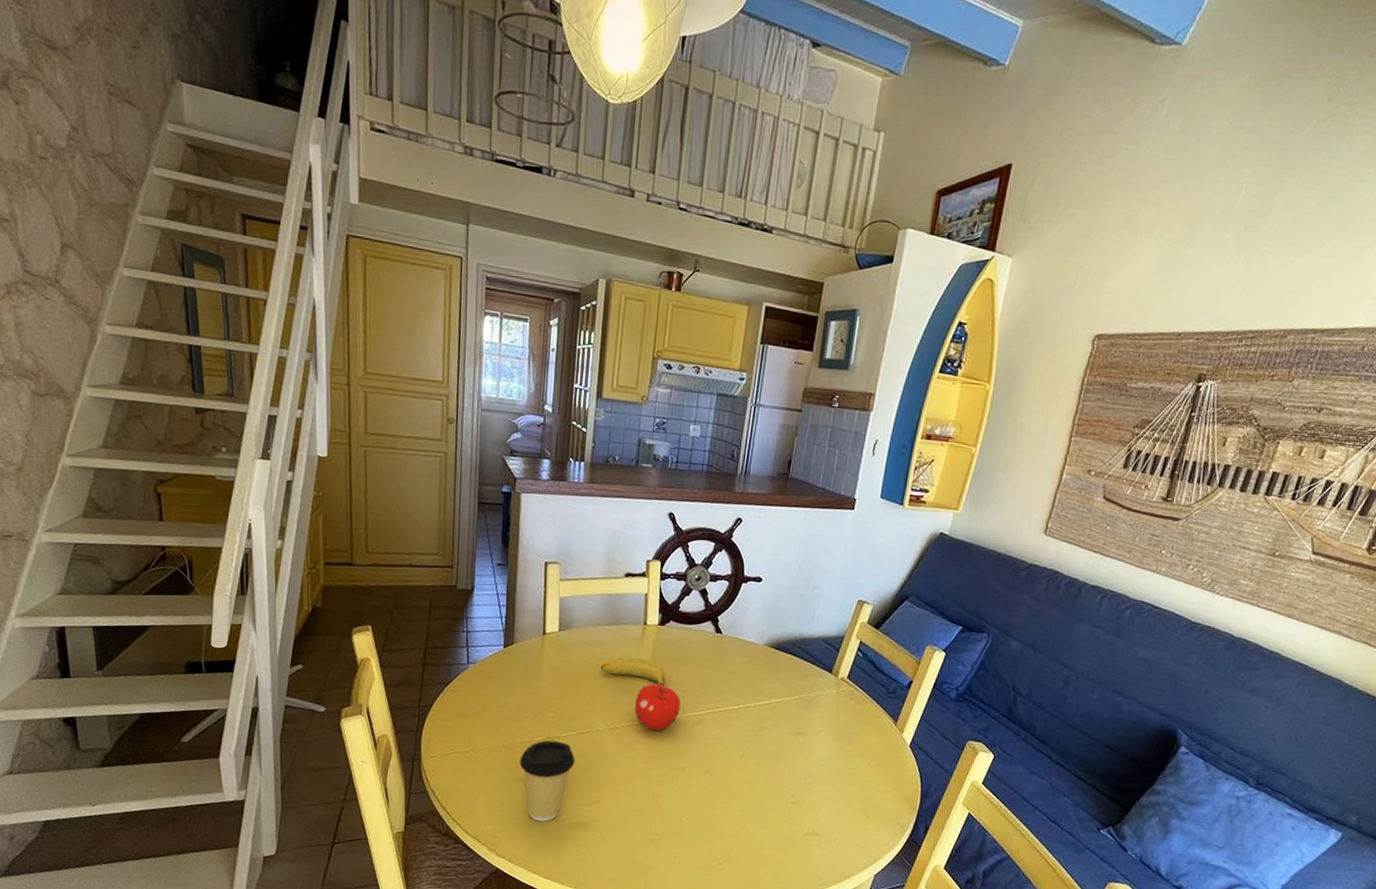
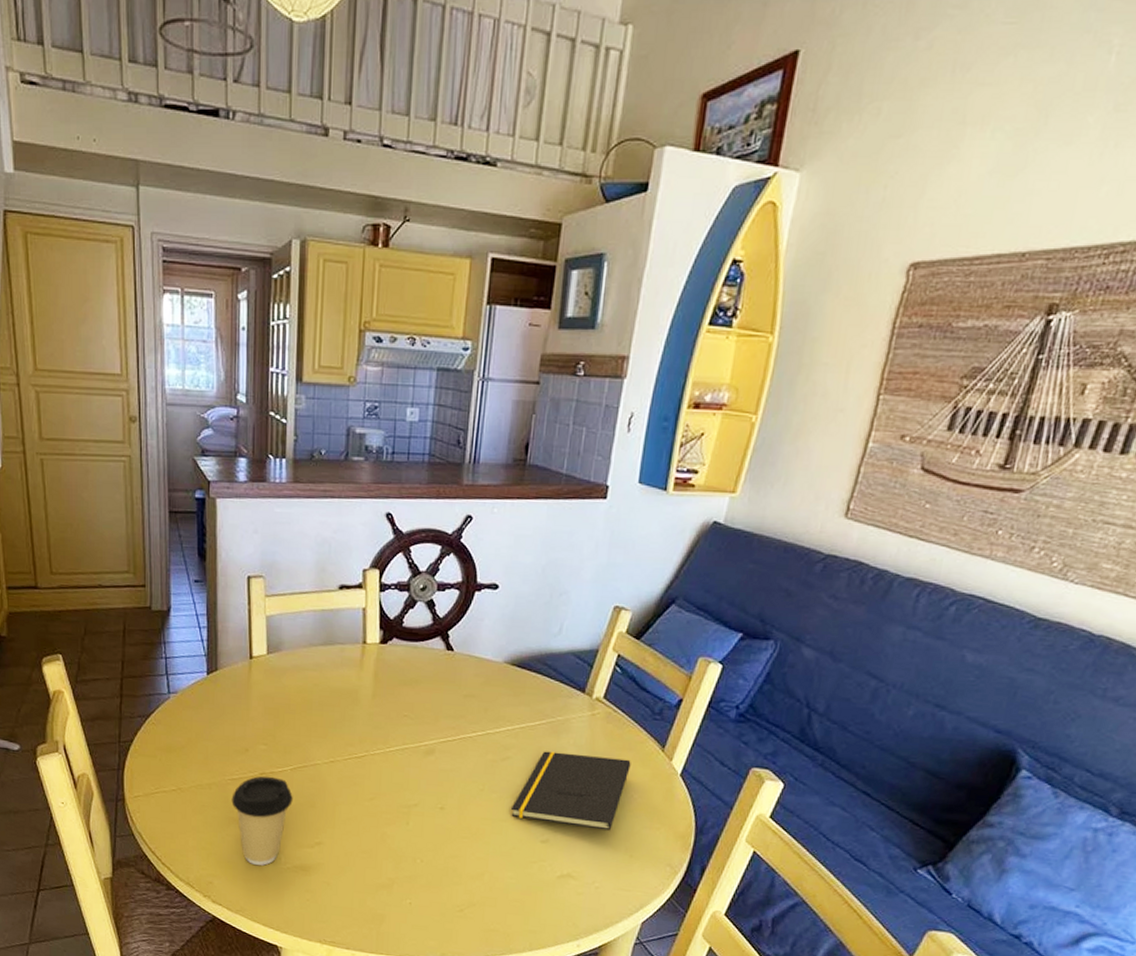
banana: present [600,657,666,686] -> none [316,681,390,713]
fruit: present [634,683,681,731] -> none [357,710,410,764]
notepad: none [766,723,869,794] -> present [511,751,631,831]

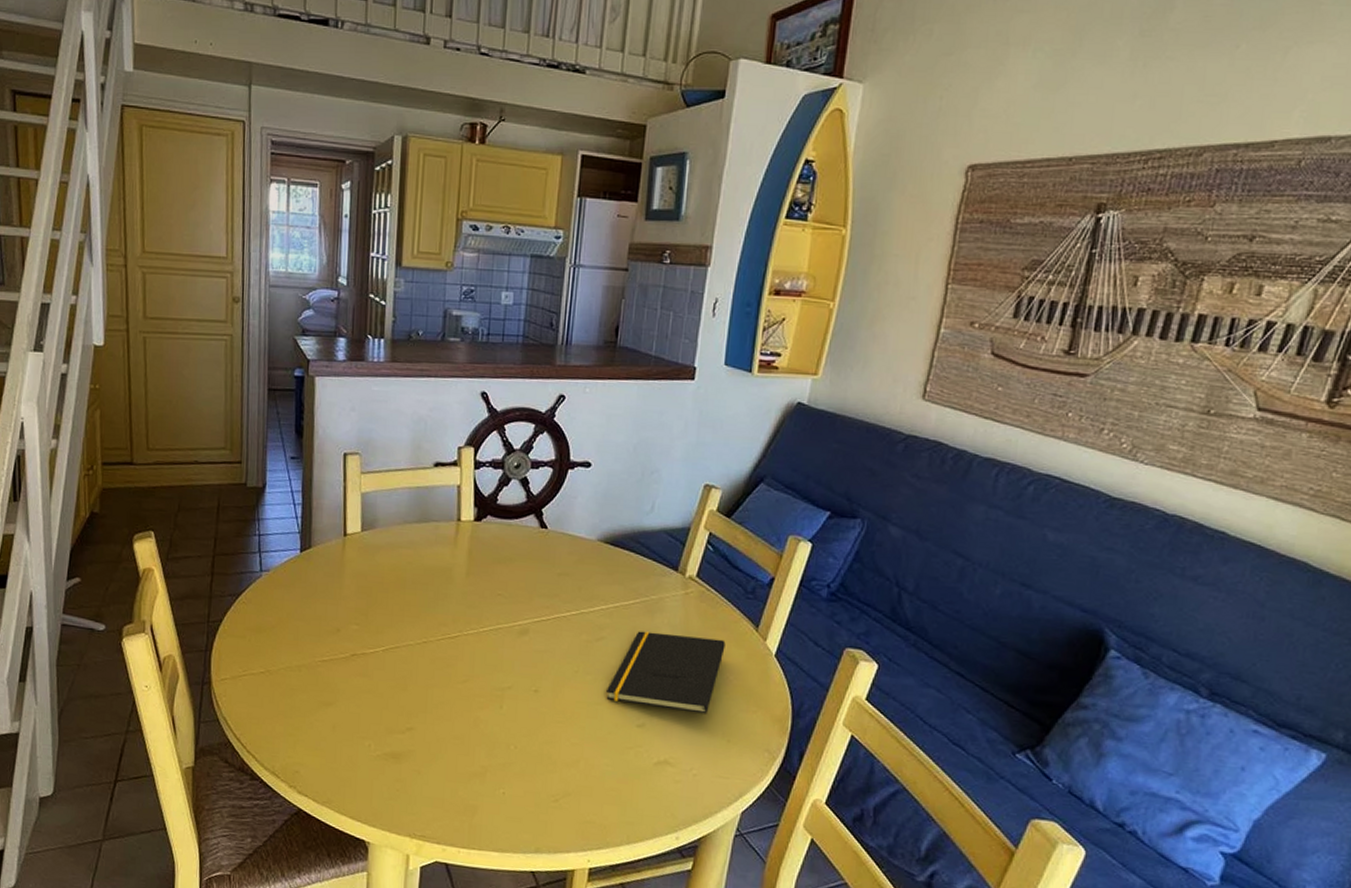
coffee cup: present [231,775,293,865] -> none [321,657,384,753]

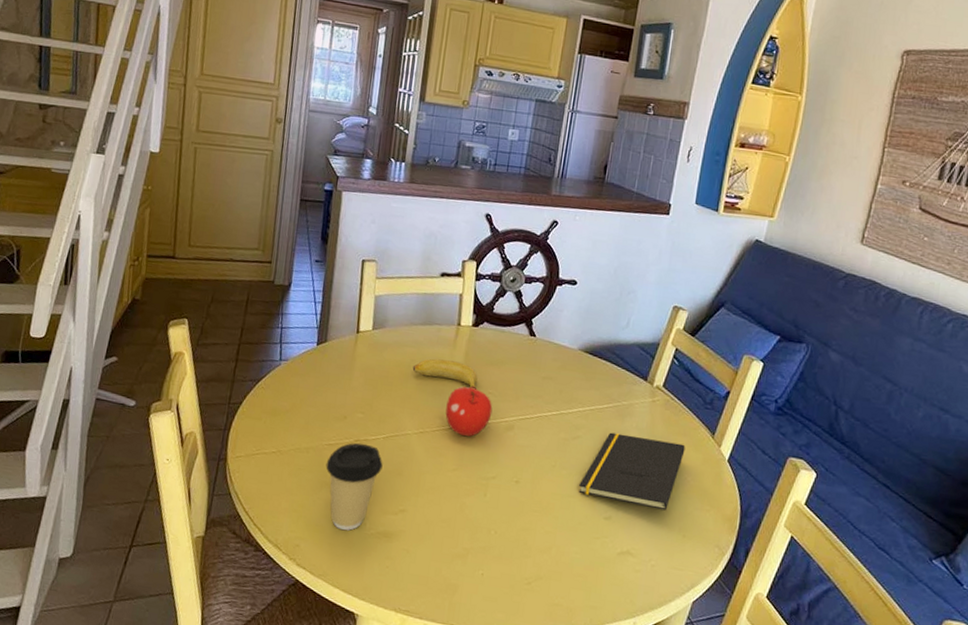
coffee cup: none [321,657,384,753] -> present [325,442,383,530]
banana: none [409,559,484,592] -> present [412,358,478,390]
fruit: none [450,589,504,645] -> present [445,386,493,437]

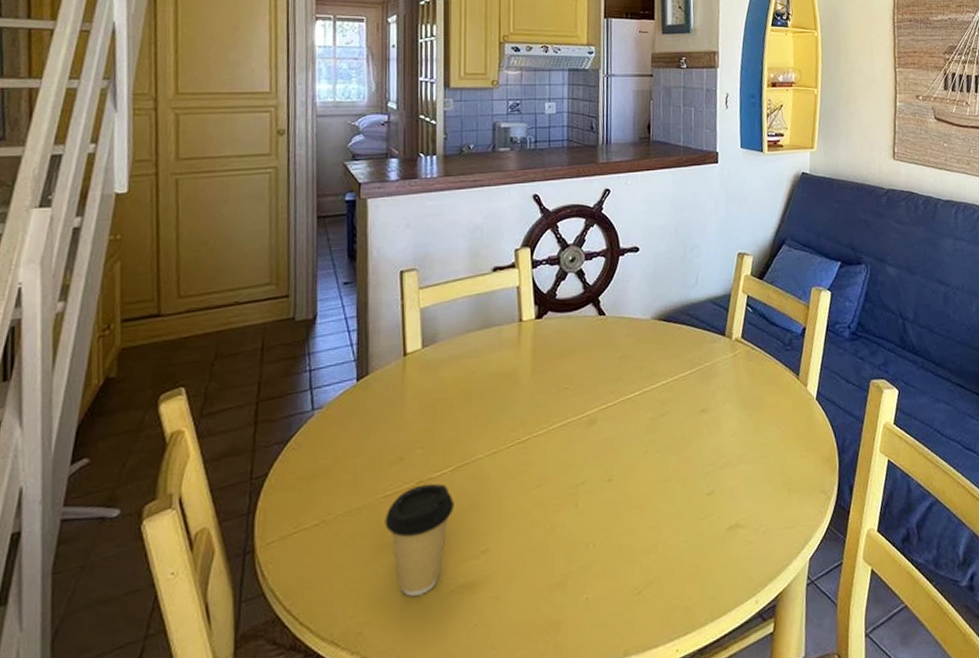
banana: present [412,358,478,390] -> none [474,362,550,389]
fruit: present [445,386,493,437] -> none [519,387,571,445]
notepad: present [578,432,685,511] -> none [675,393,774,474]

